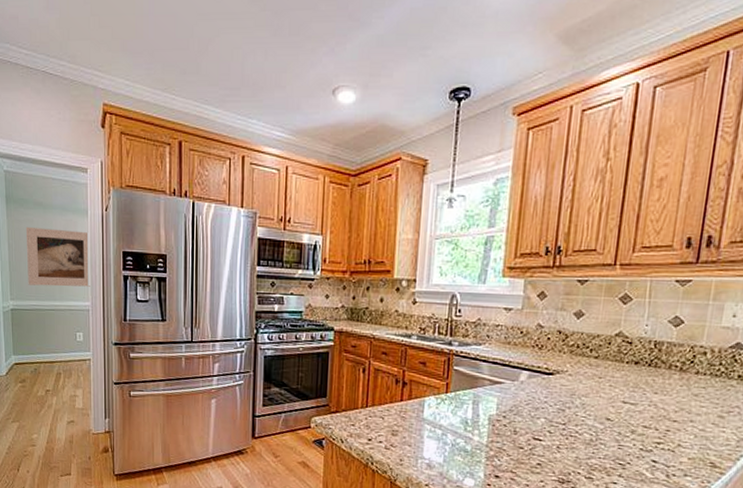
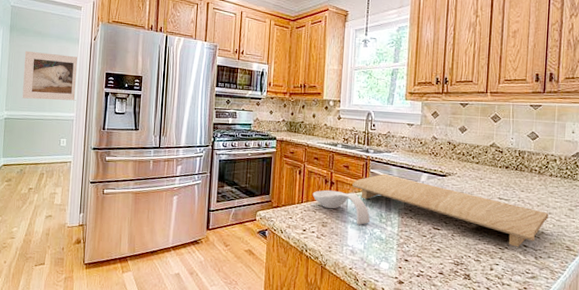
spoon rest: none [379,391,453,434] -> present [312,190,371,225]
cutting board: none [430,371,690,463] -> present [352,173,549,247]

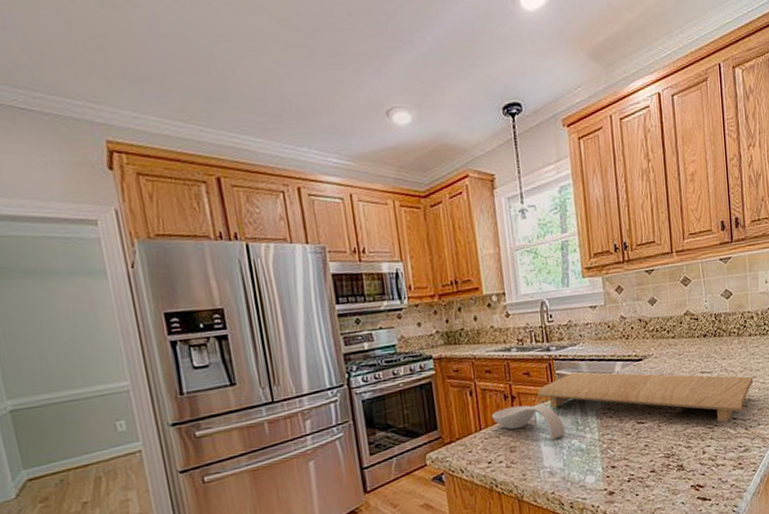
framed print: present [22,50,77,101] -> none [15,297,126,376]

